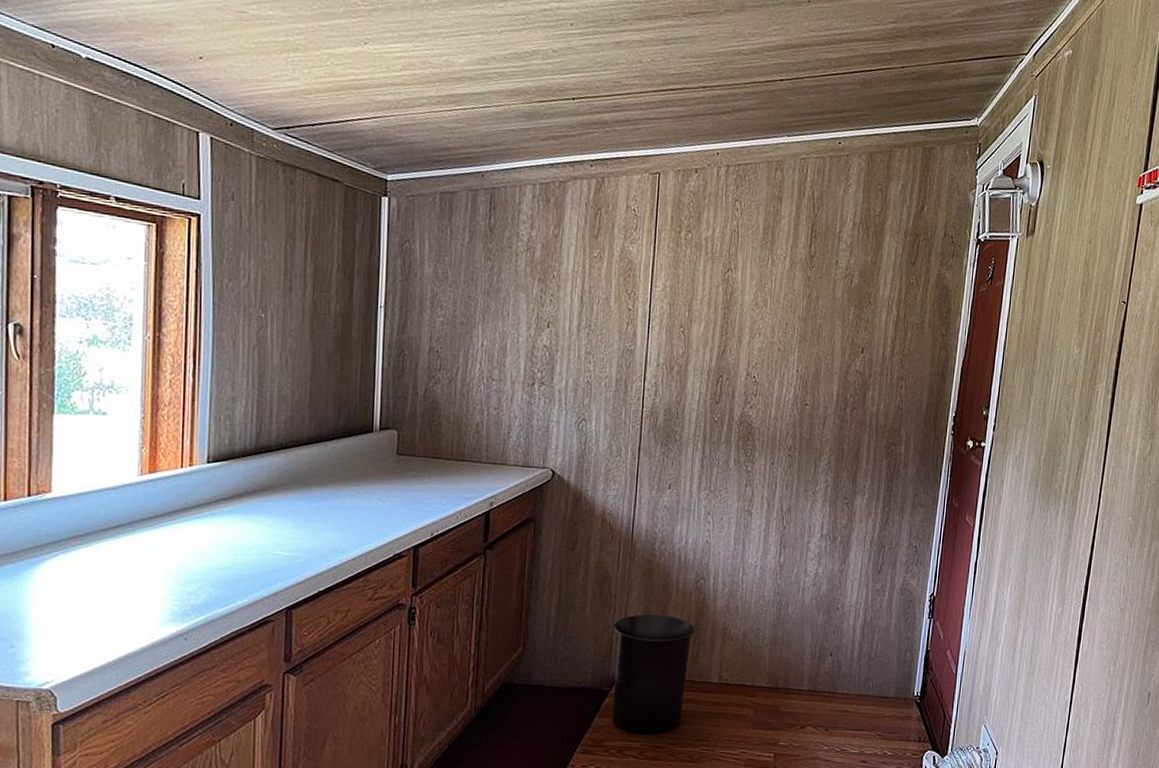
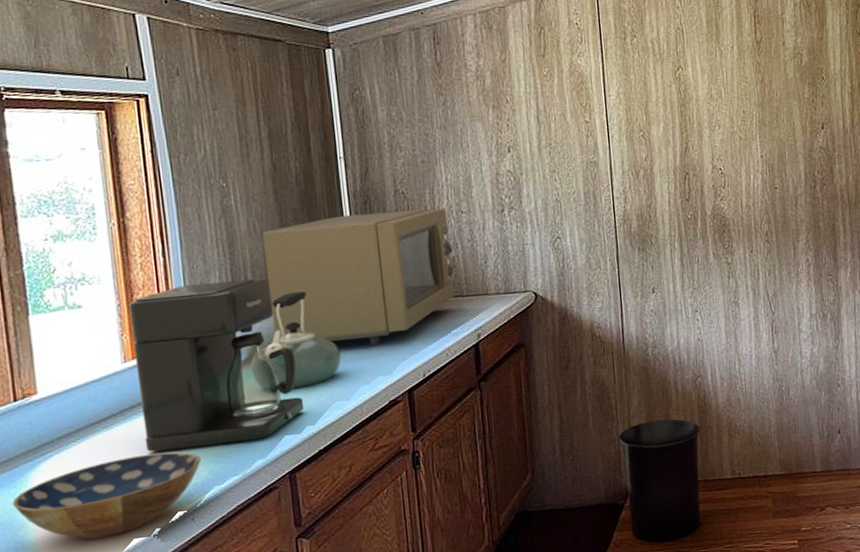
bowl: none [13,568,203,643] -> present [12,451,202,540]
coffee maker: none [151,409,310,571] -> present [129,279,304,452]
kettle: none [278,432,353,527] -> present [263,291,341,388]
microwave: none [291,364,478,497] -> present [262,208,455,345]

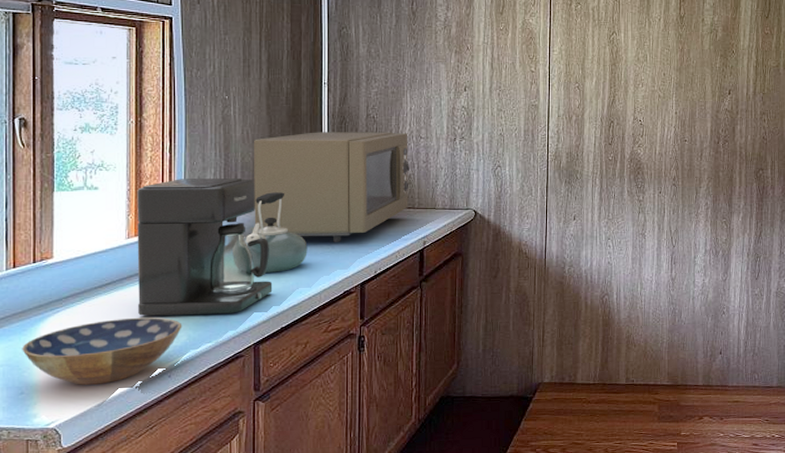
waste bin: present [618,418,701,543] -> none [533,328,604,433]

